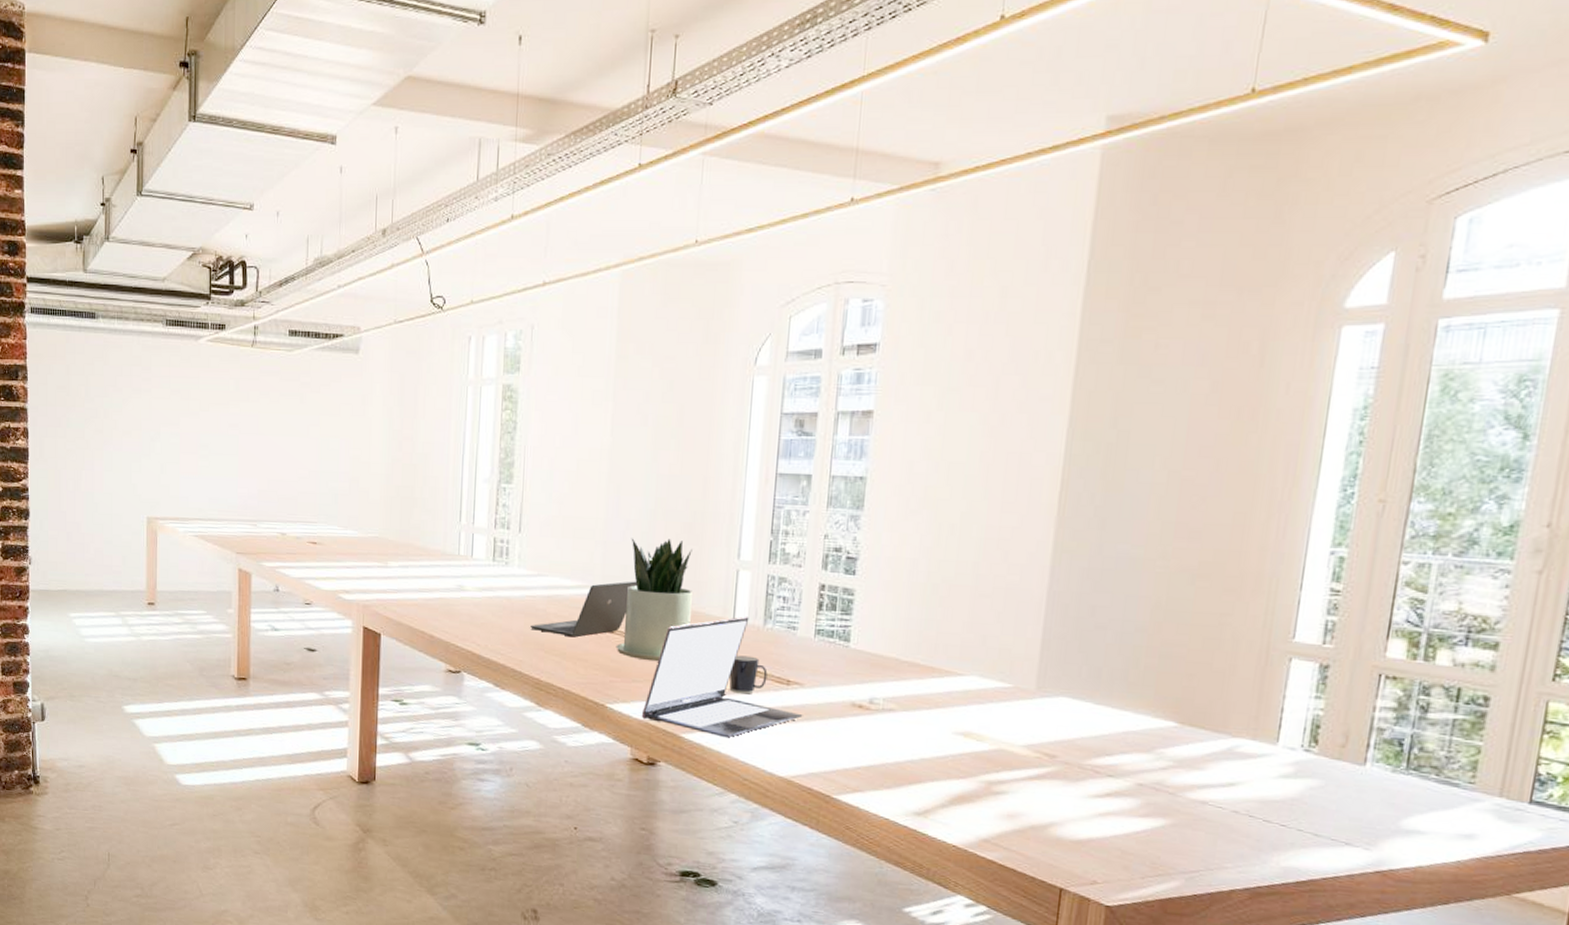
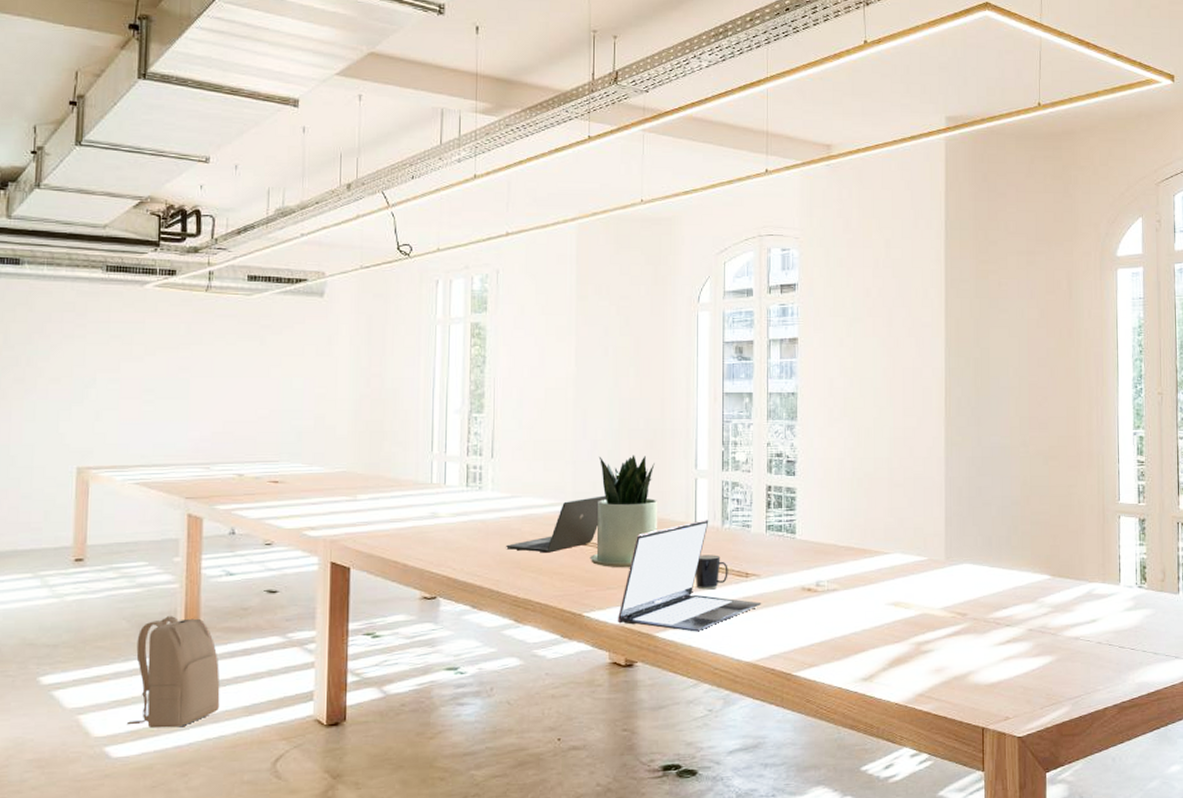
backpack: none [193,663,268,766] -> present [128,616,220,729]

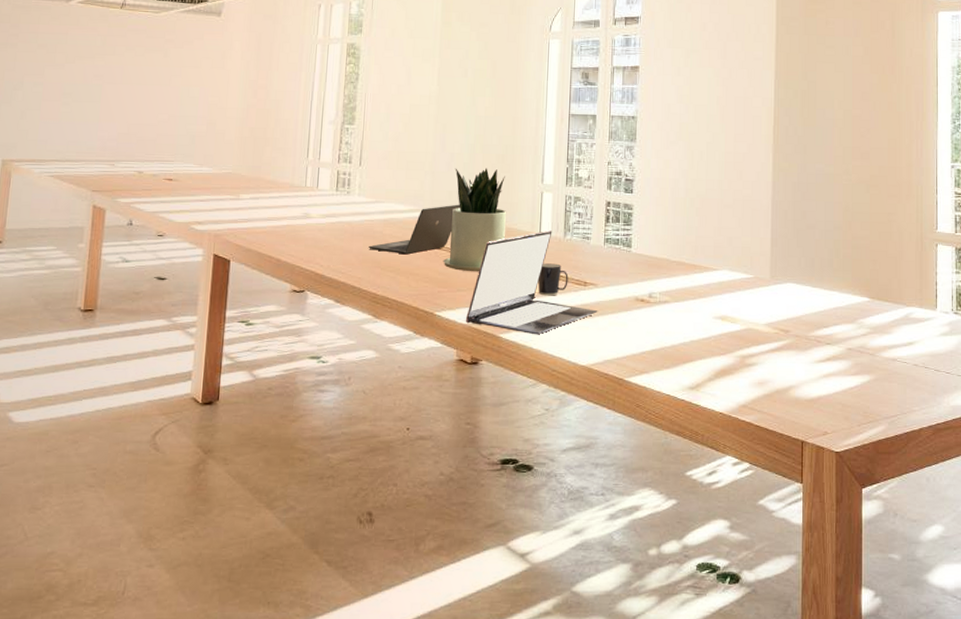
backpack: present [128,616,220,729] -> none [29,296,112,398]

